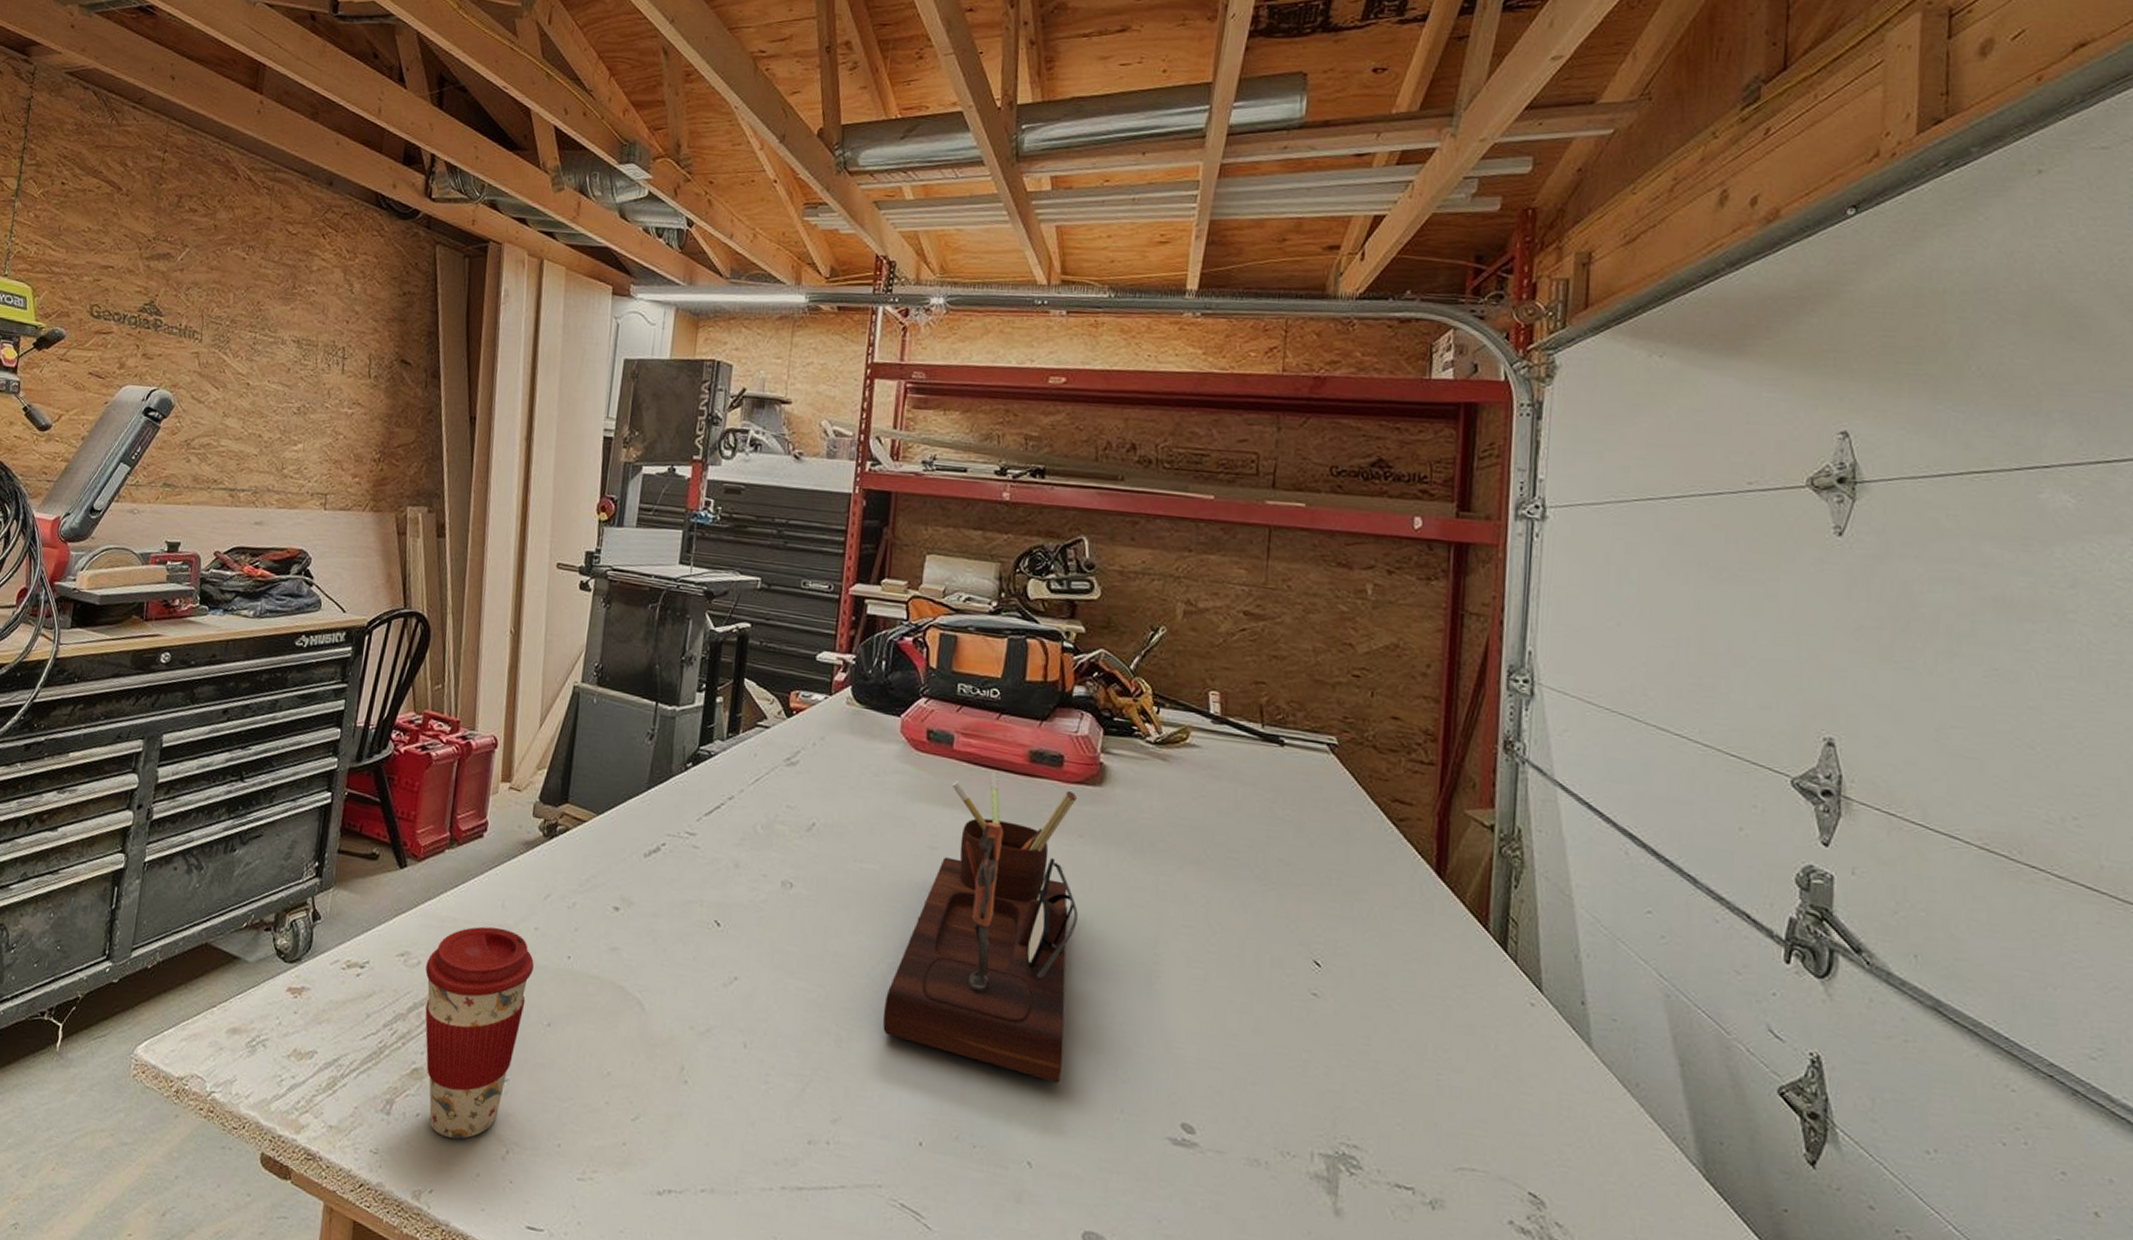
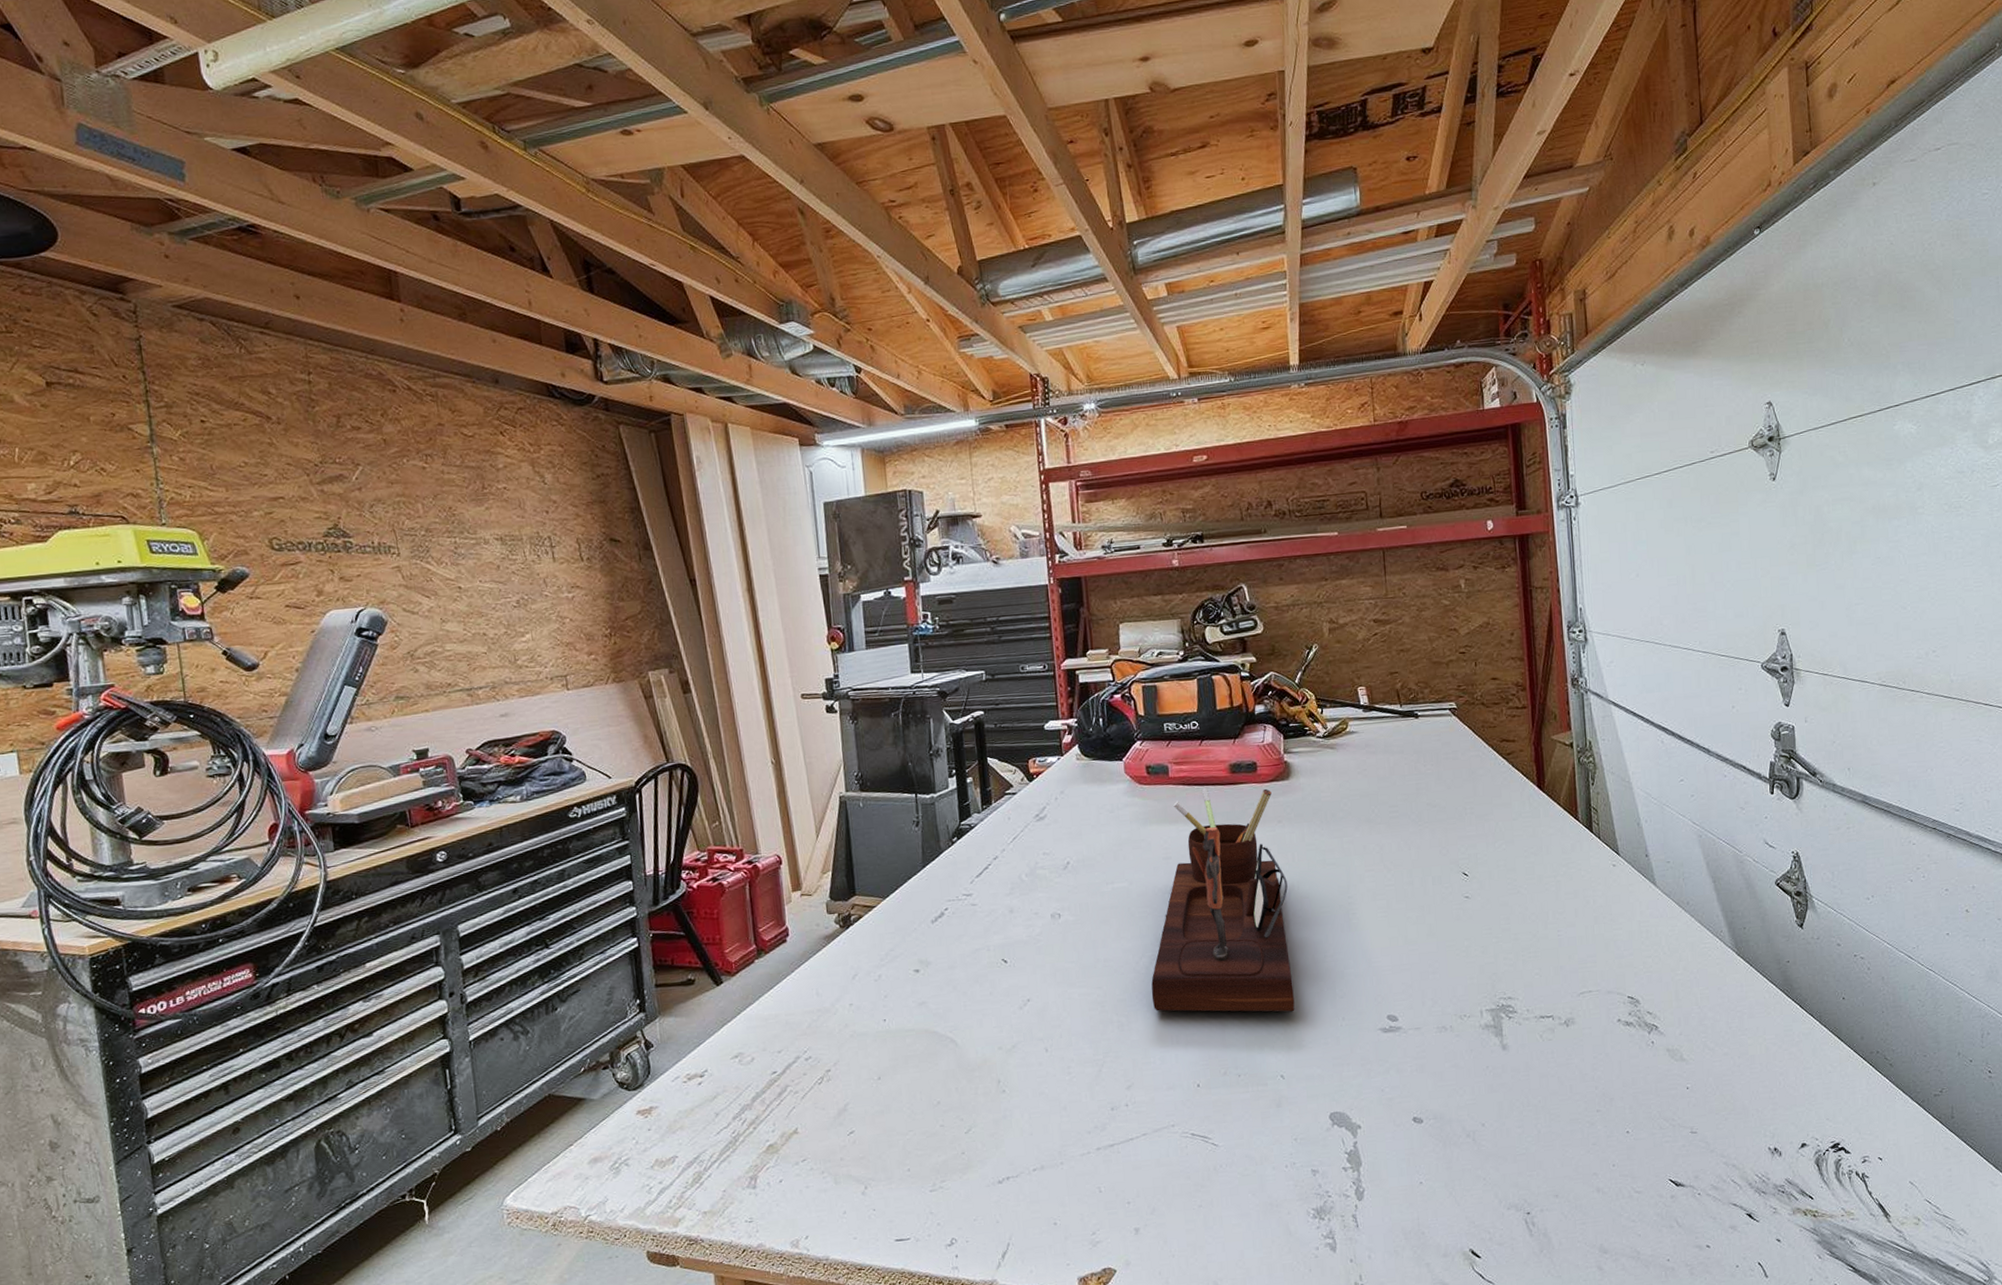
coffee cup: present [425,926,535,1139] -> none [759,1011,857,1192]

